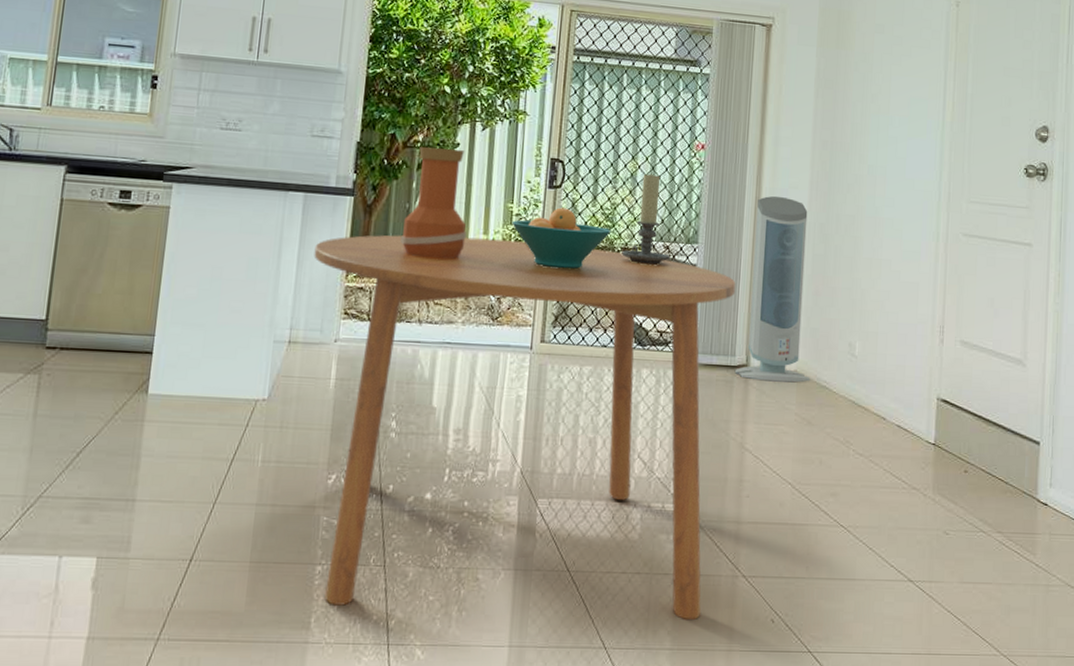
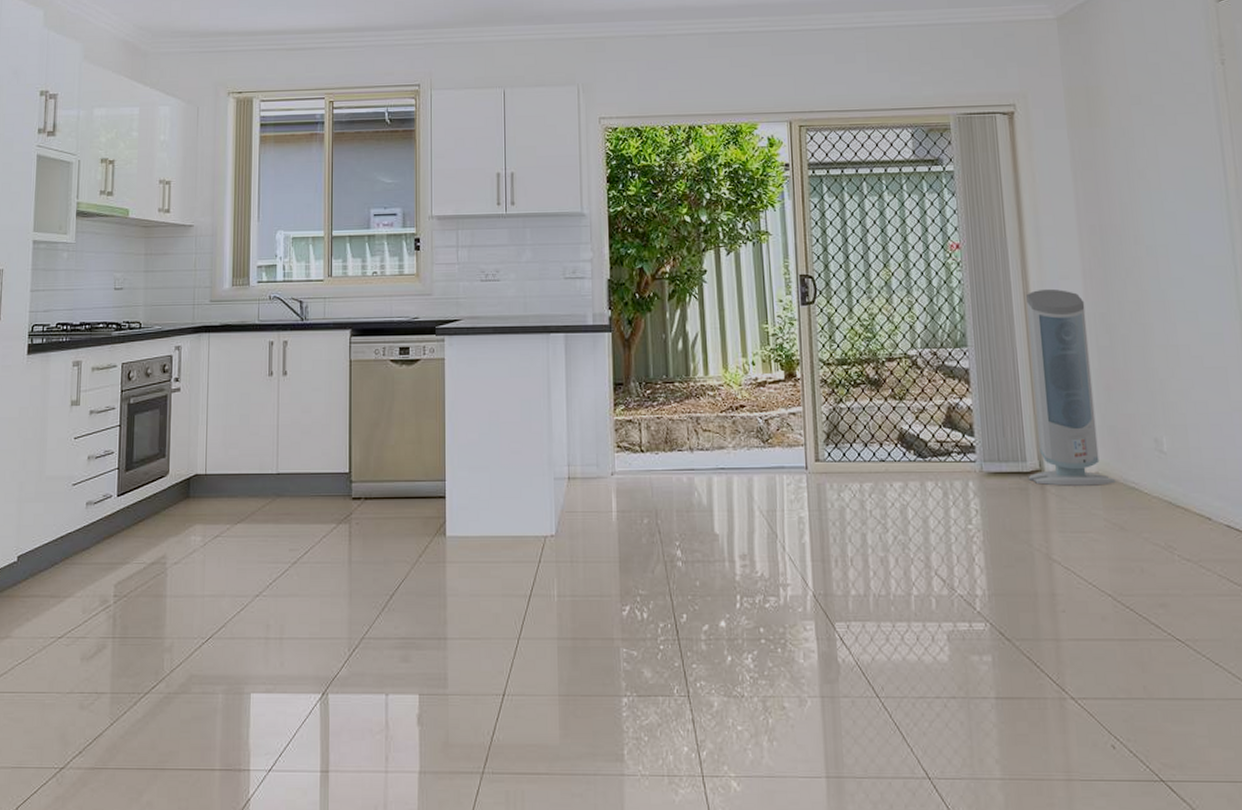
dining table: present [314,235,736,621] -> none [581,361,1029,748]
vase: present [400,147,467,259] -> none [661,277,726,386]
fruit bowl: present [512,207,612,269] -> none [769,323,873,385]
candle holder: present [621,173,670,265] -> none [887,279,940,373]

